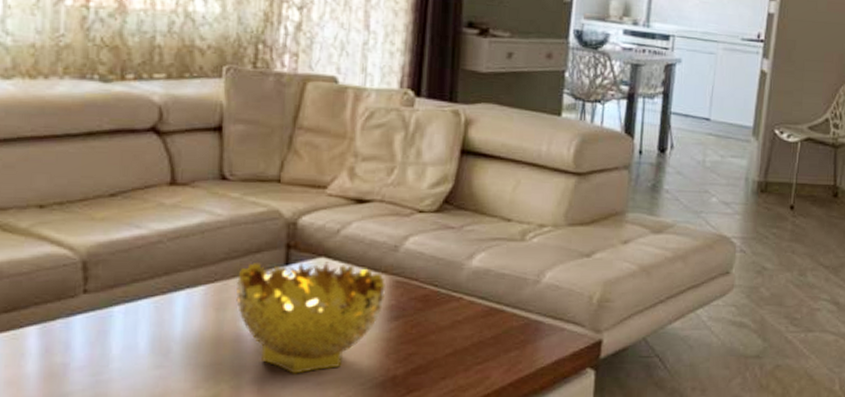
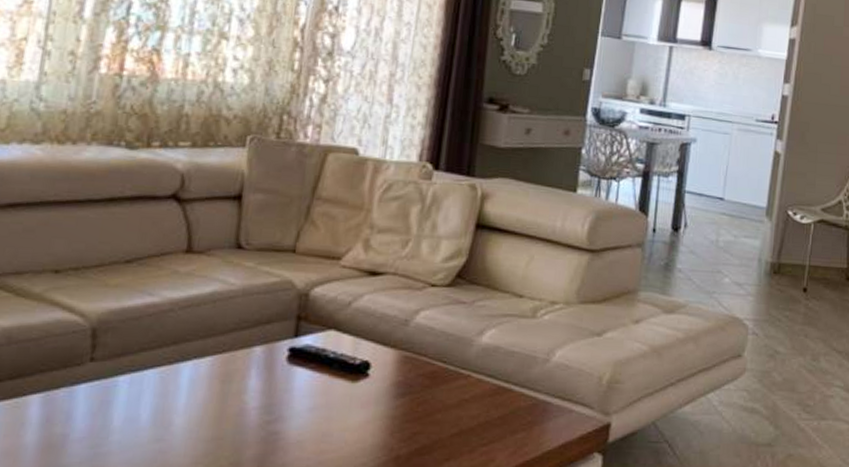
decorative bowl: present [236,262,386,374] -> none [242,334,394,452]

